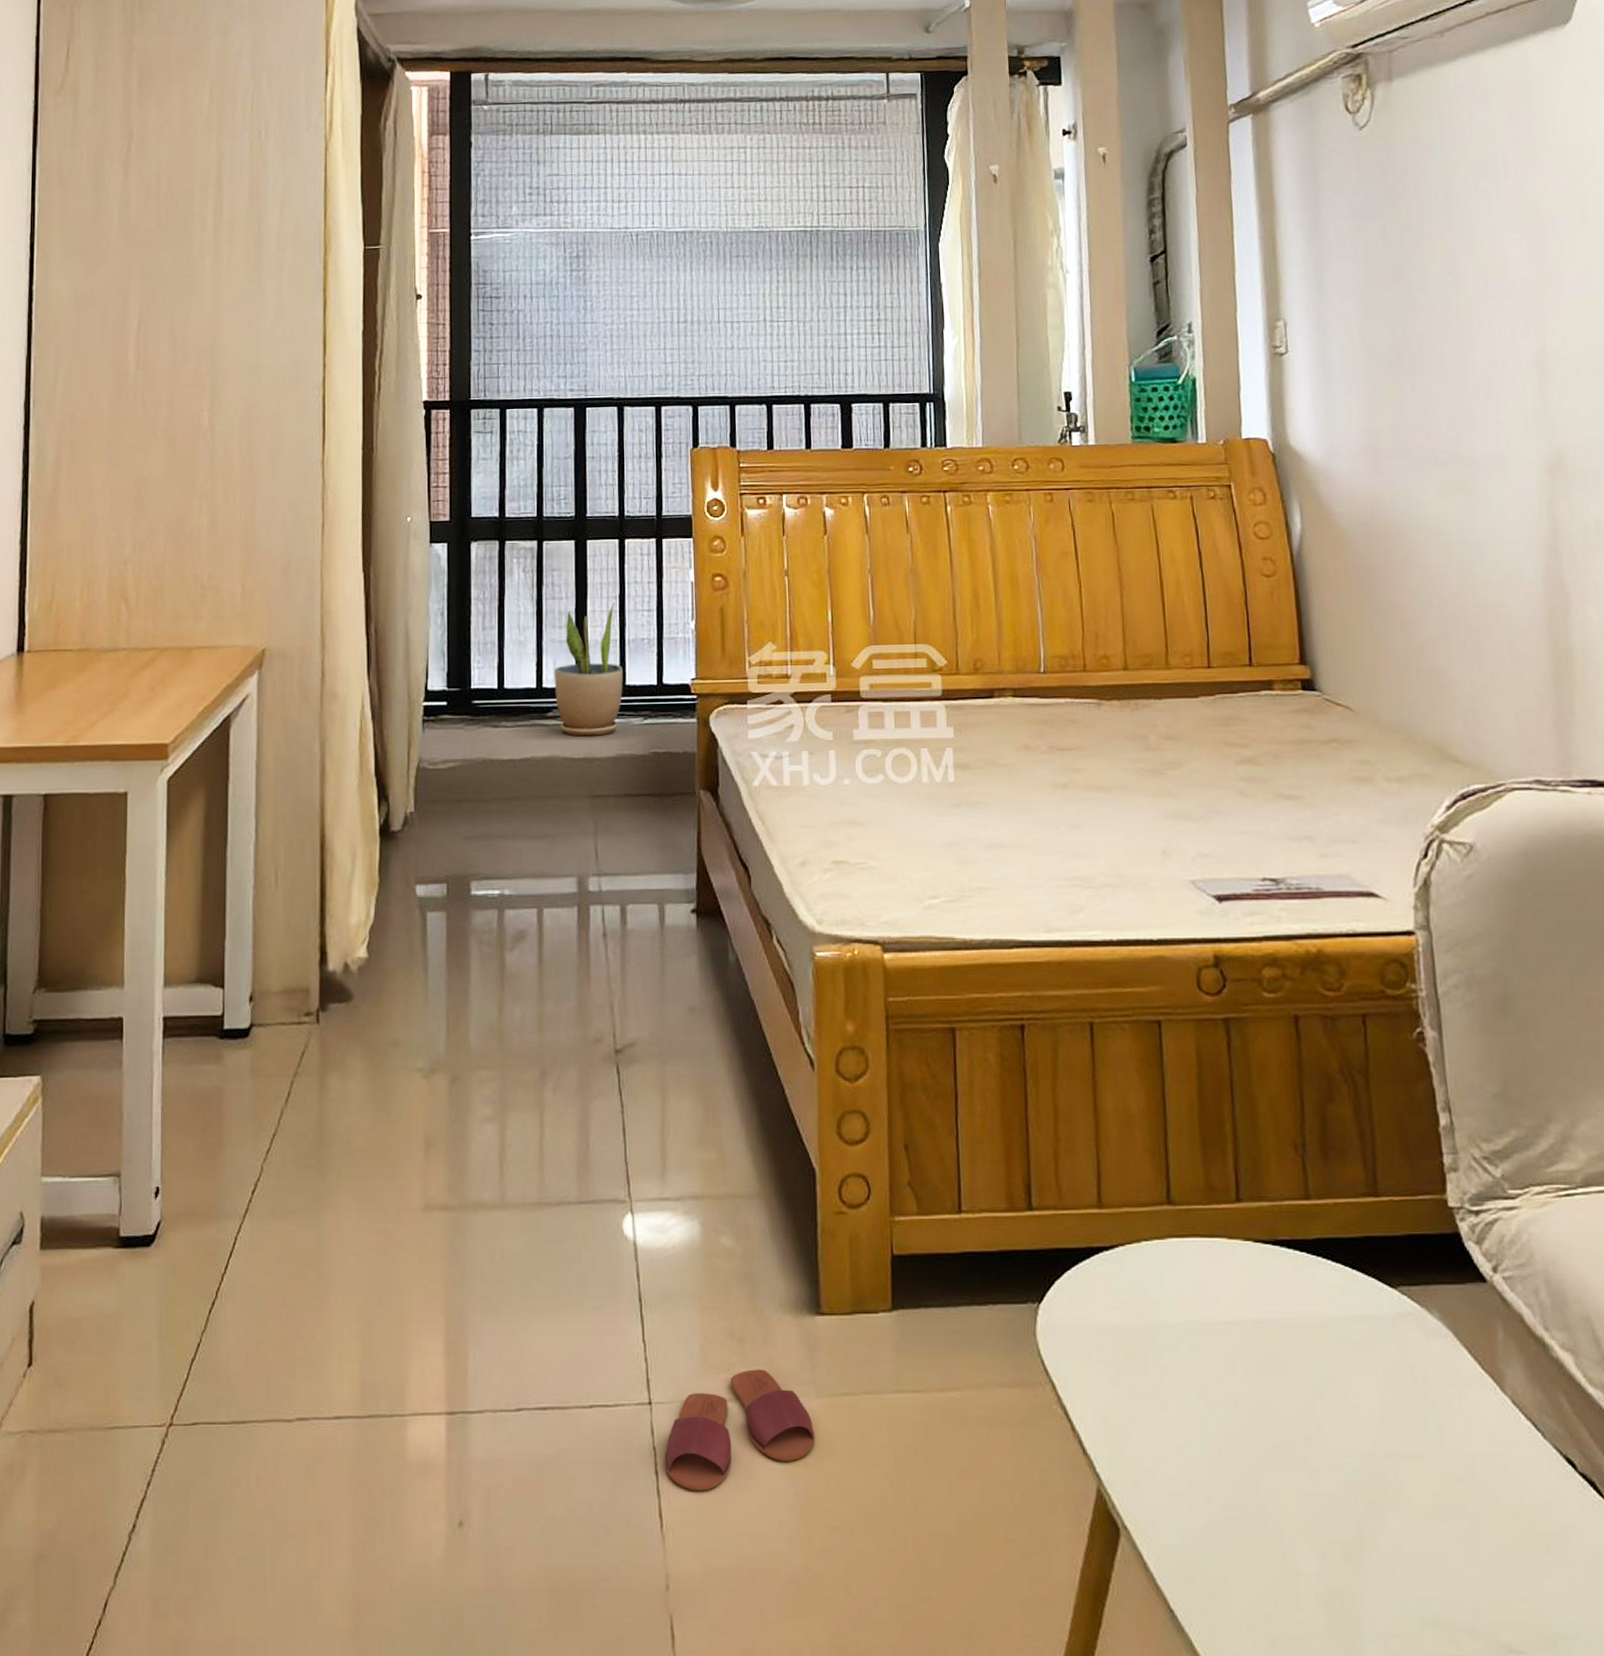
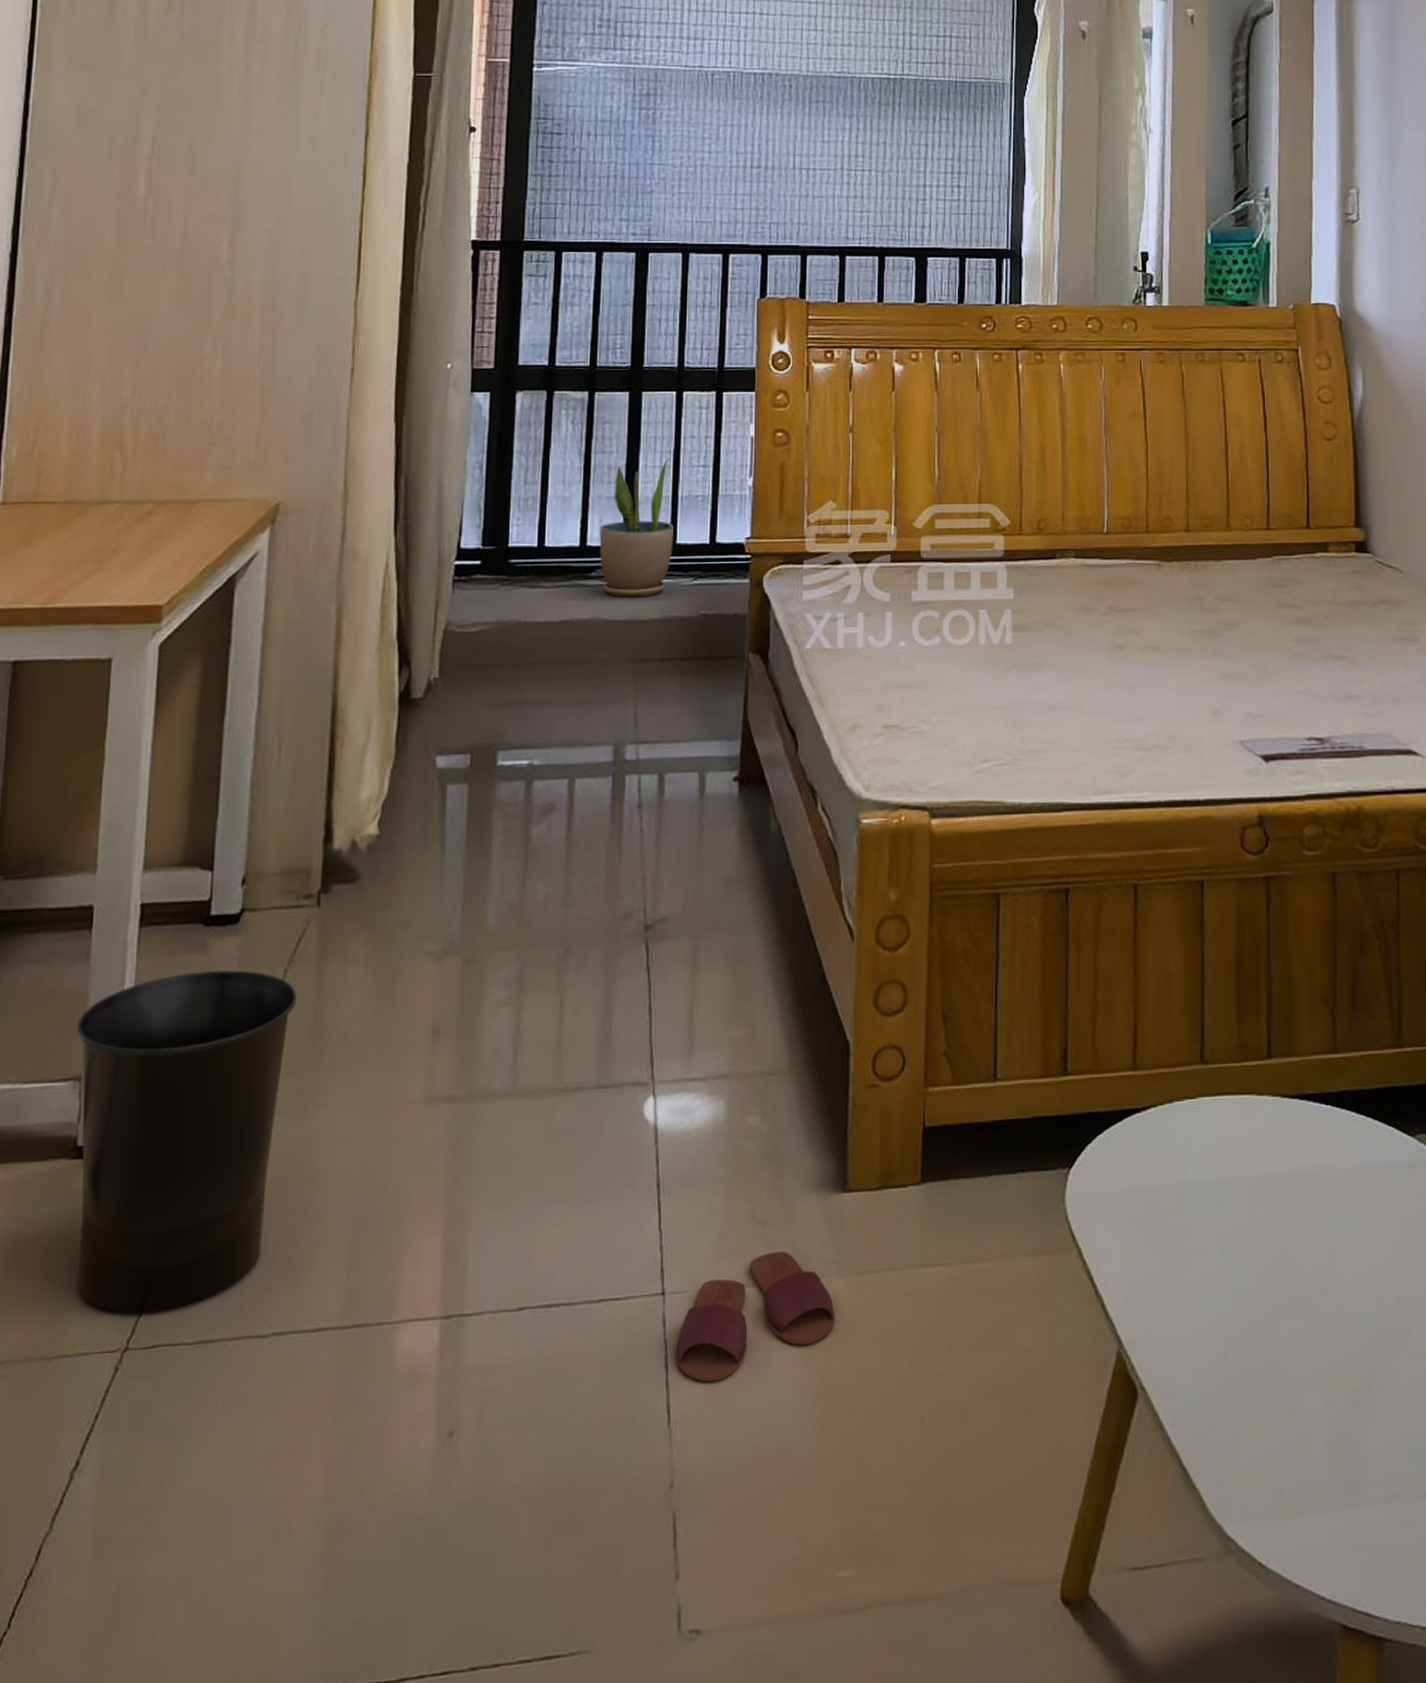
waste bin: none [114,1080,304,1392] -> present [76,970,298,1313]

